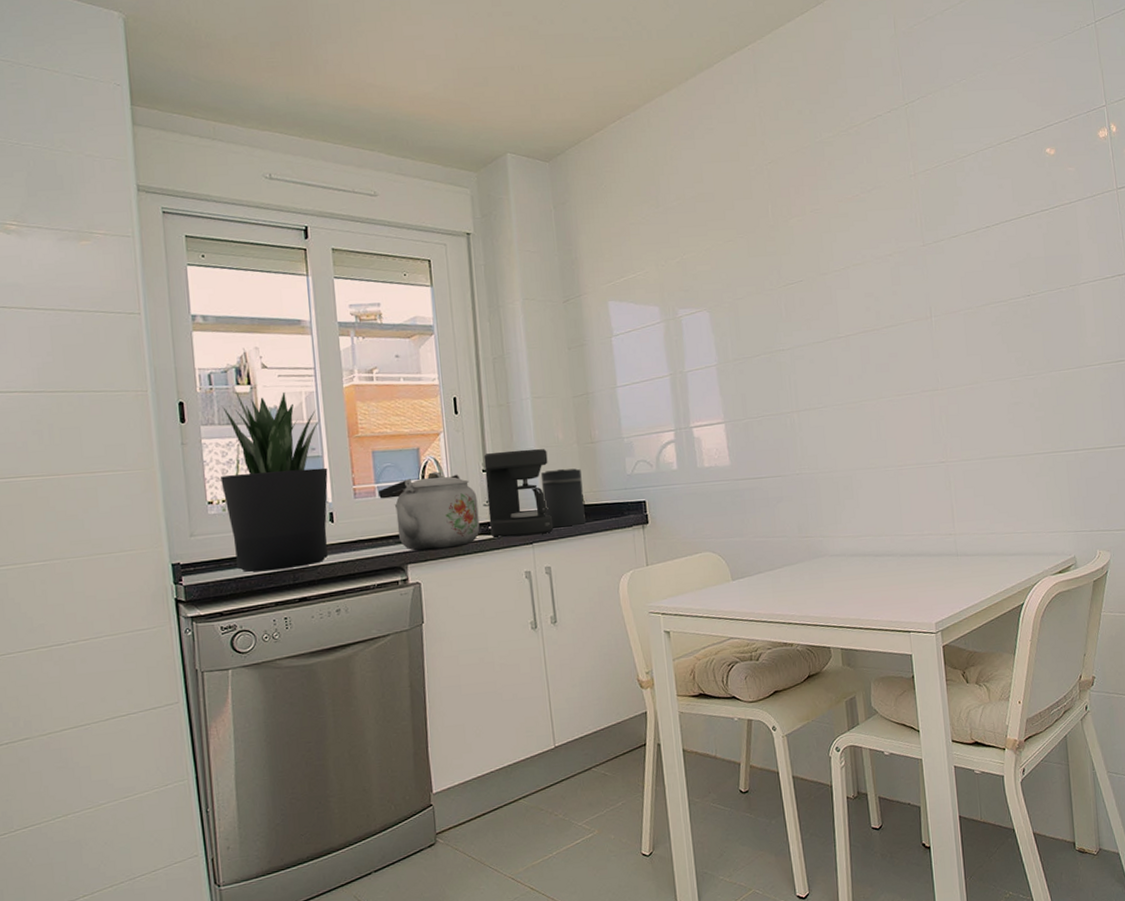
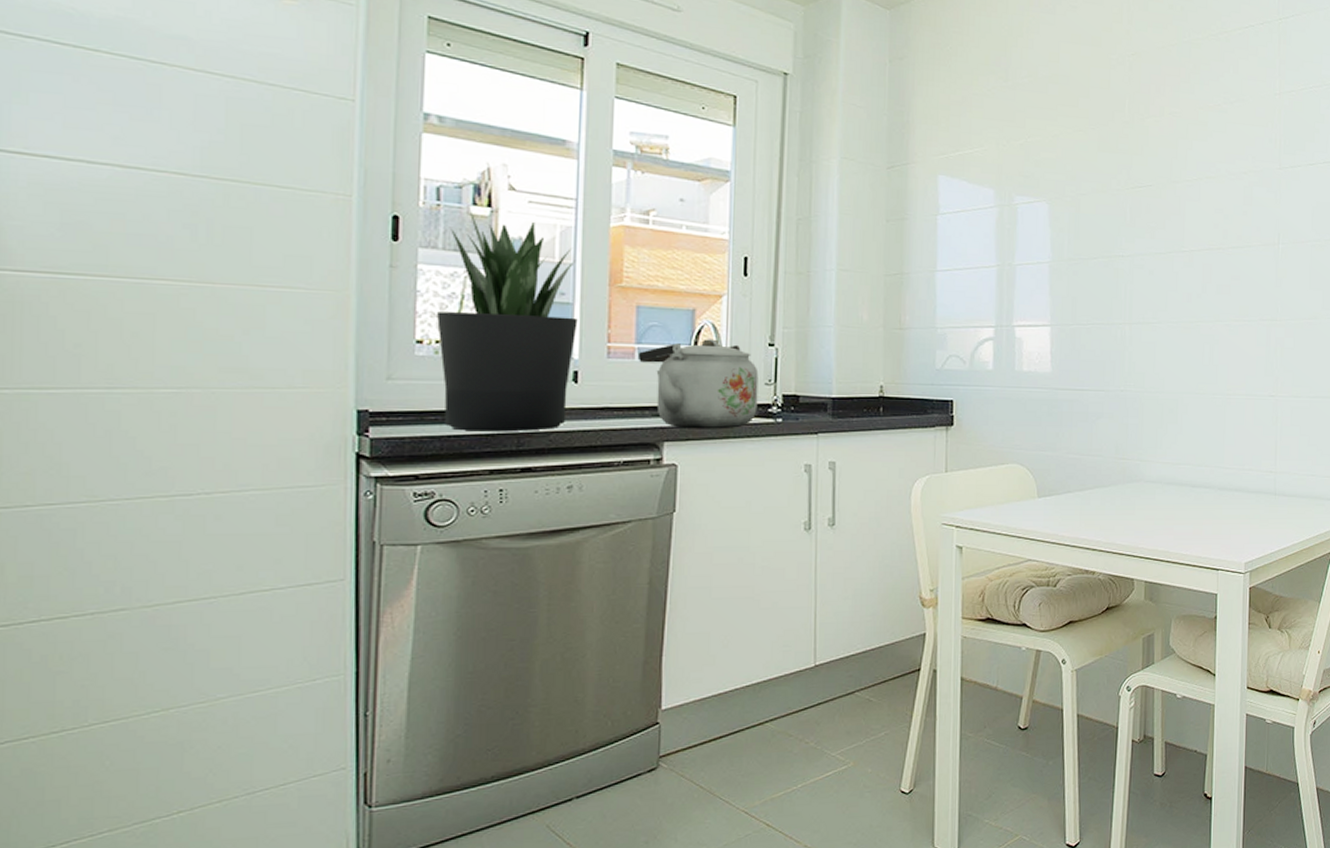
coffee maker: present [484,448,554,538] -> none [769,325,848,425]
cylinder: present [540,468,586,528] -> none [836,353,884,420]

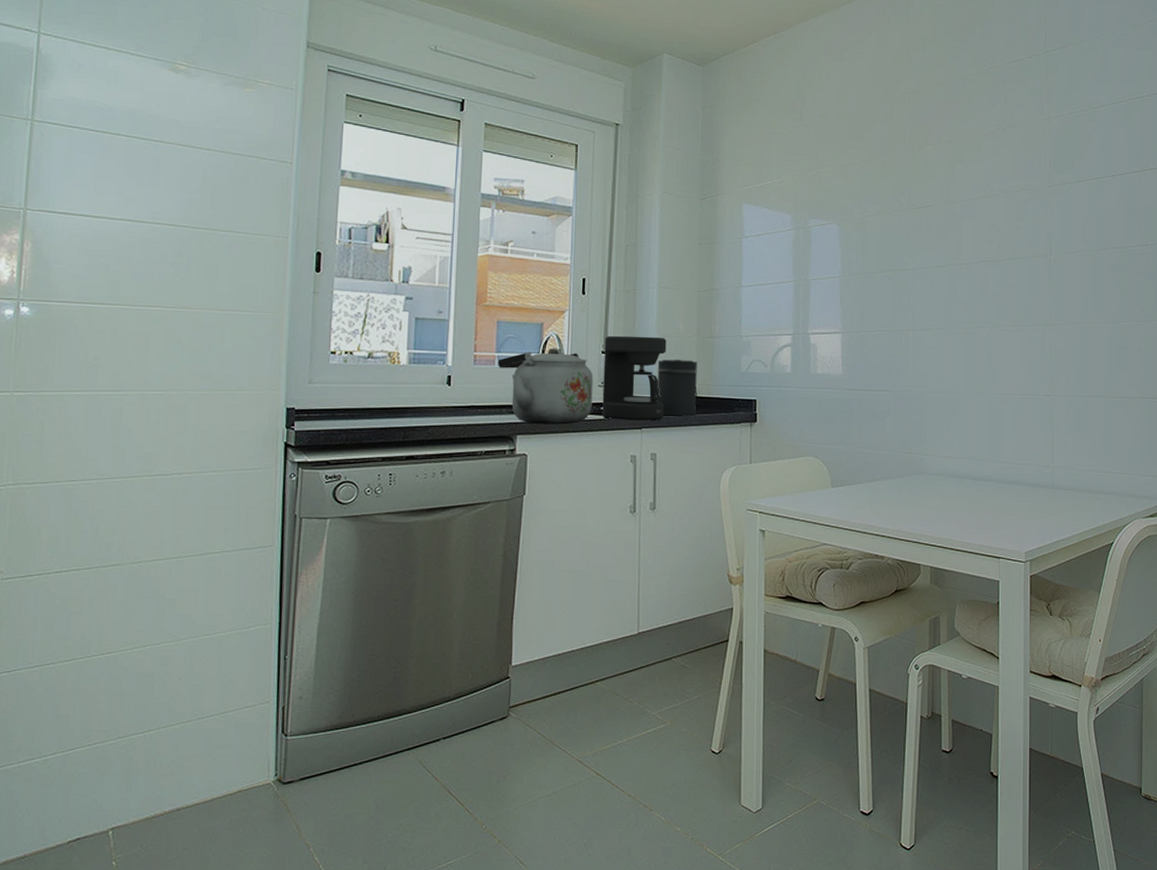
planter: present [436,208,578,432] -> none [345,244,452,426]
coffee maker: none [769,325,848,425] -> present [602,335,667,421]
cylinder: none [836,353,884,420] -> present [657,359,697,417]

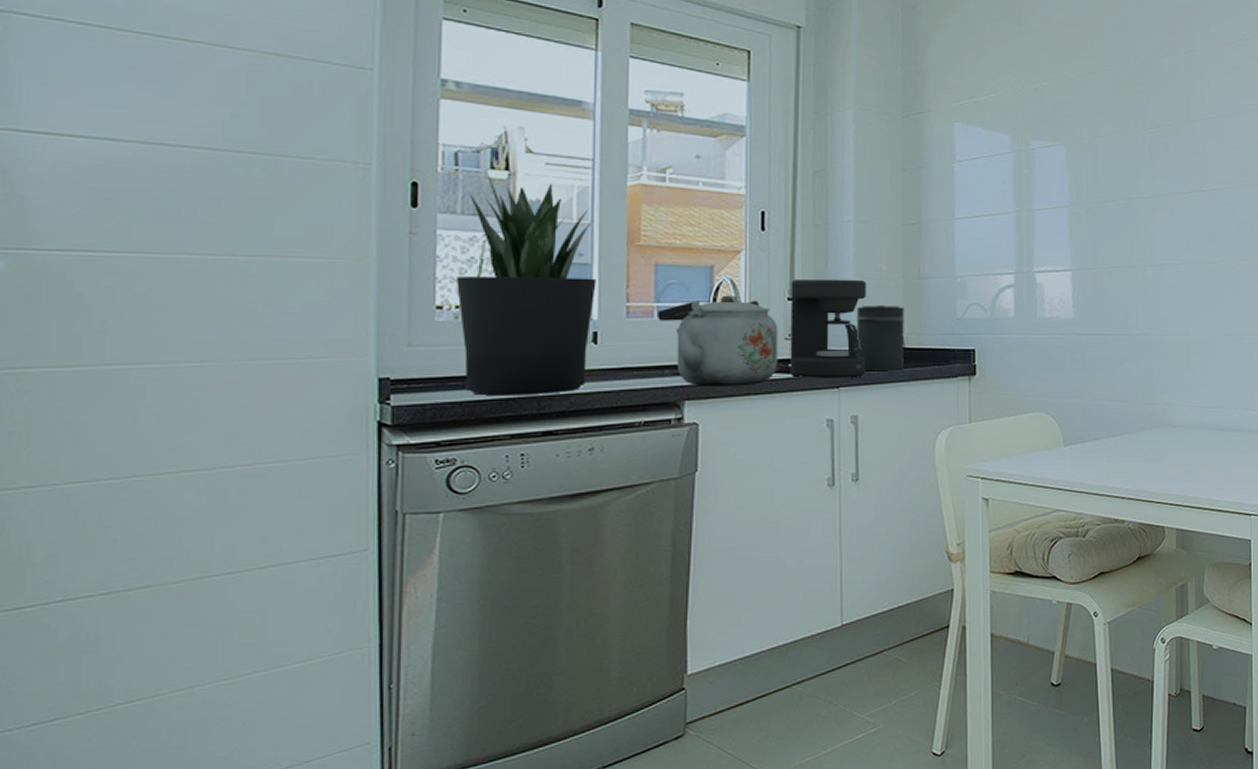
planter: none [345,244,452,426] -> present [455,172,596,396]

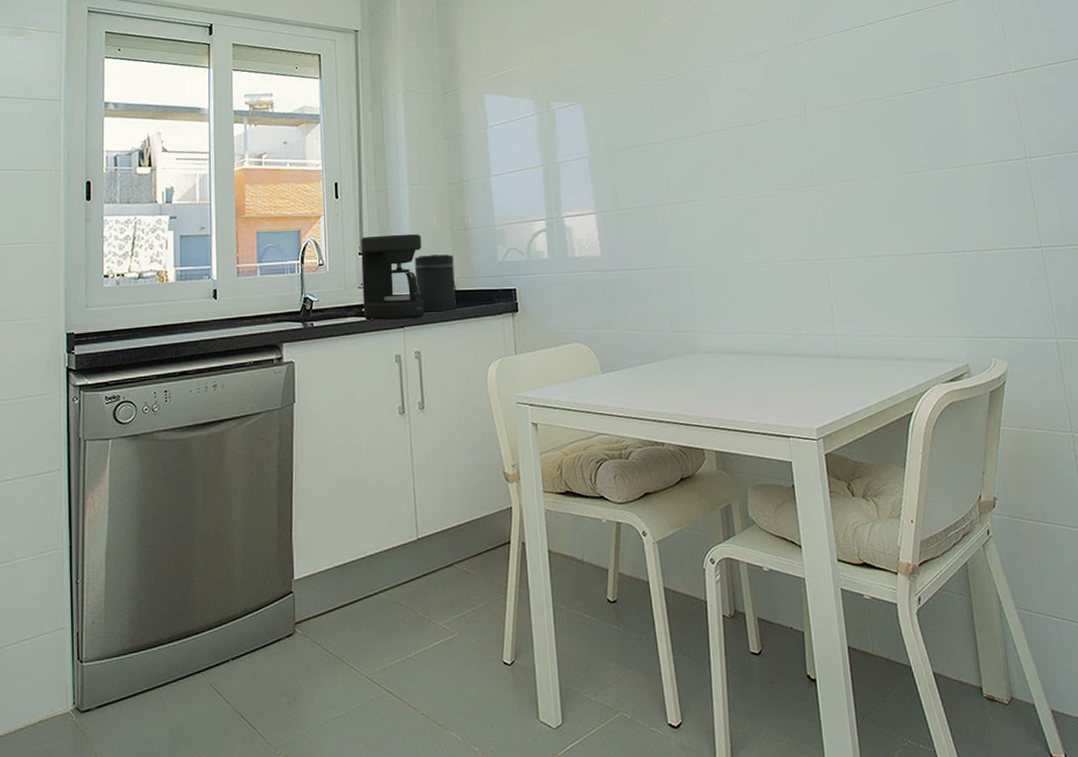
planter: present [455,172,596,396] -> none [116,169,215,344]
kettle: present [656,295,778,387] -> none [259,253,354,331]

